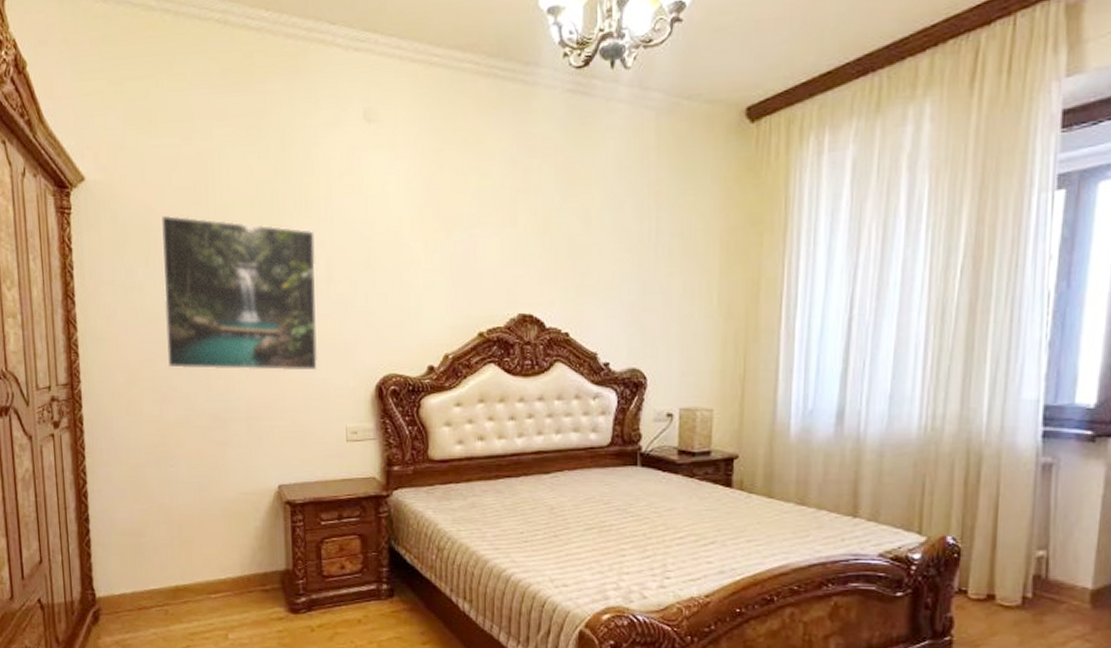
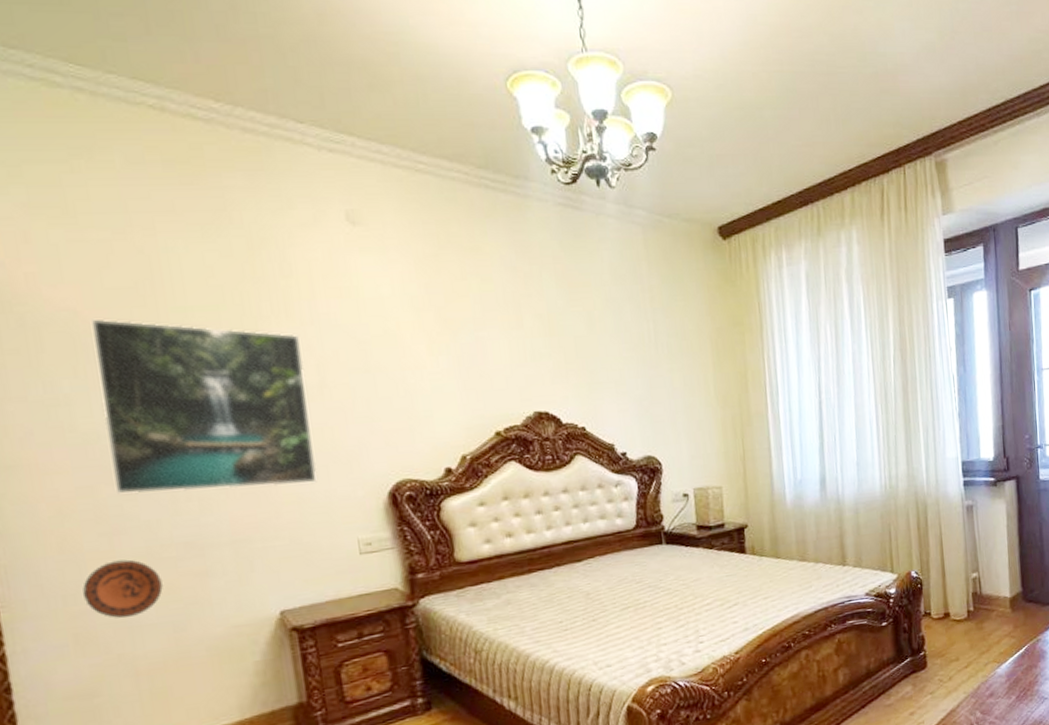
decorative plate: none [140,424,194,474] -> present [82,559,163,619]

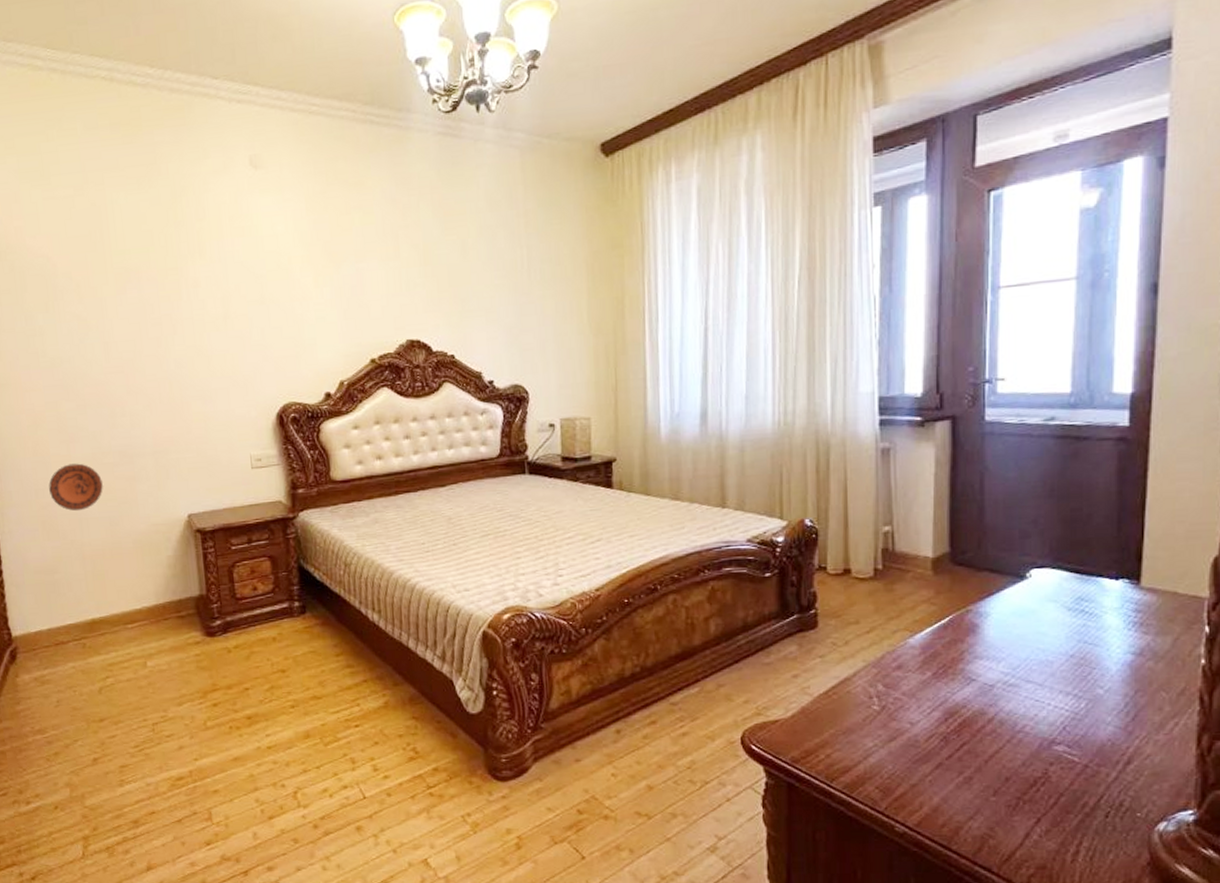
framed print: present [92,318,317,494] -> none [59,263,220,409]

